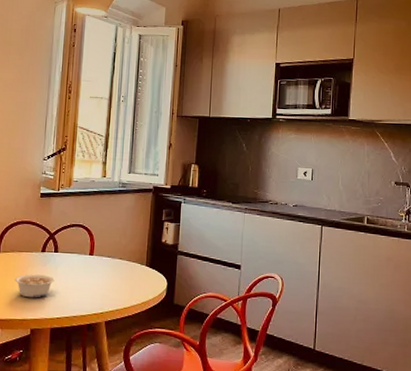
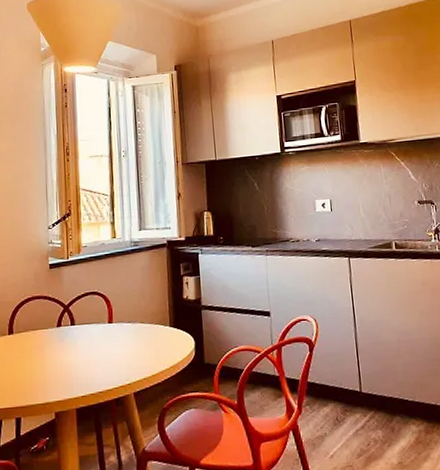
legume: present [14,274,55,298] -> none [32,351,75,379]

